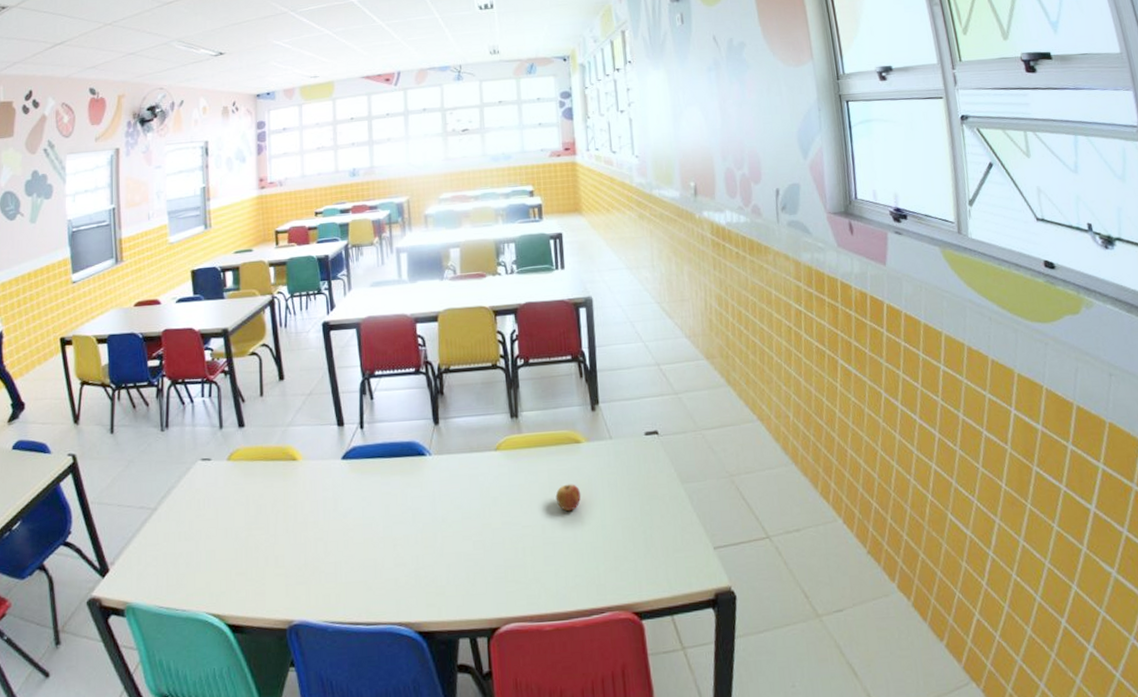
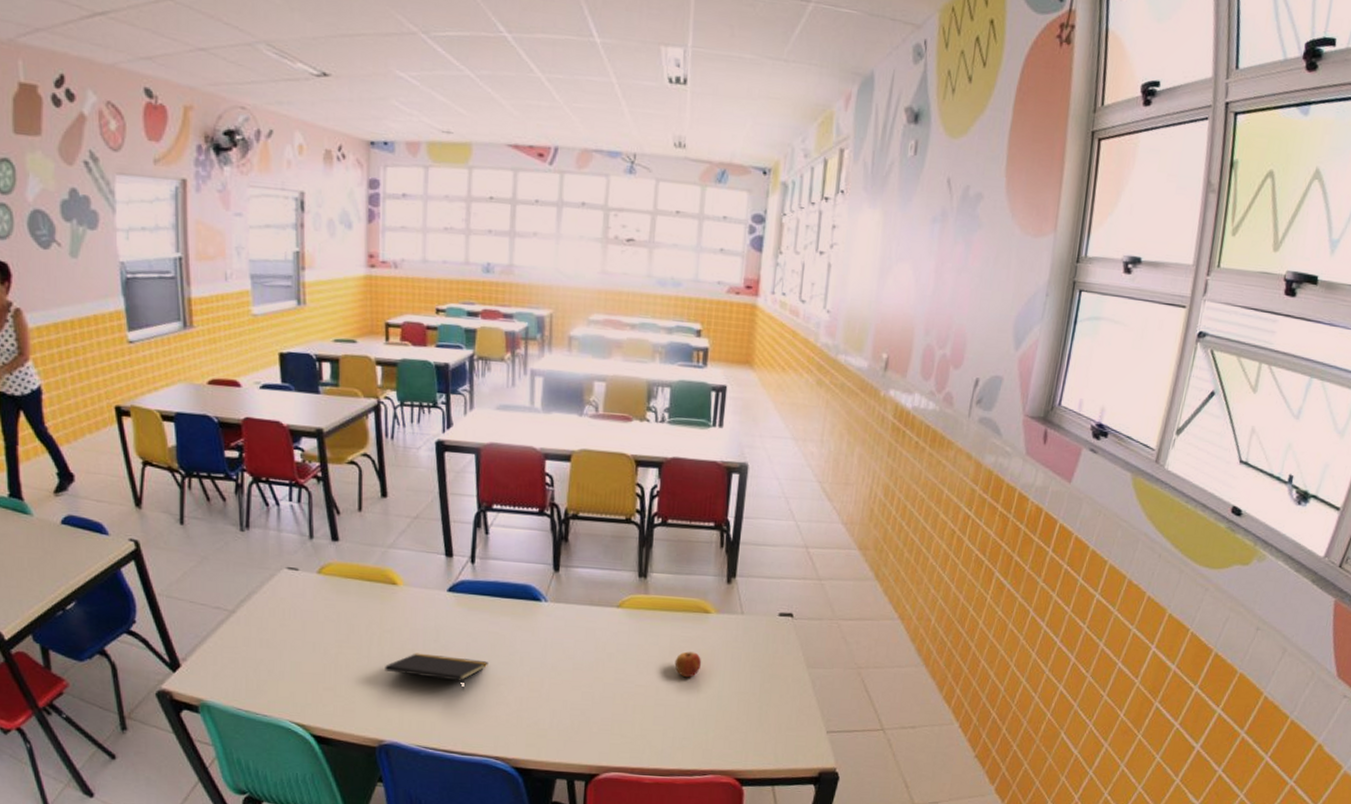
notepad: none [290,523,384,557] -> present [385,653,488,690]

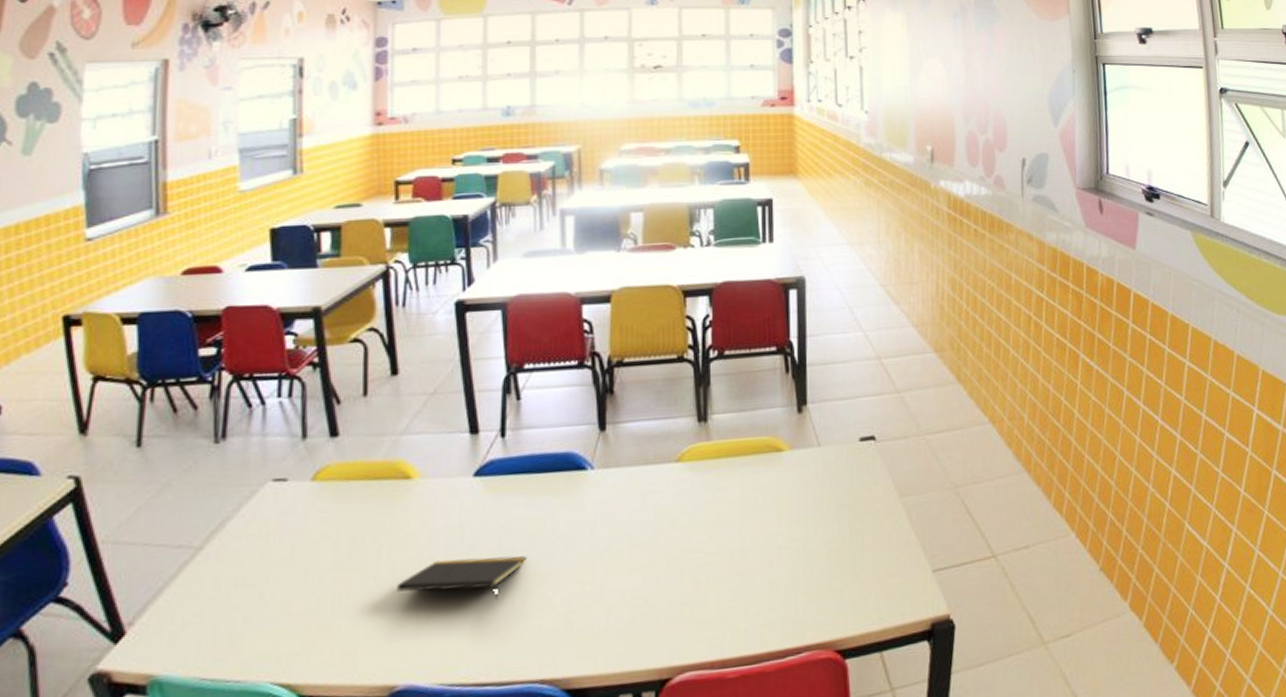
apple: present [674,651,702,678] -> none [749,500,780,534]

